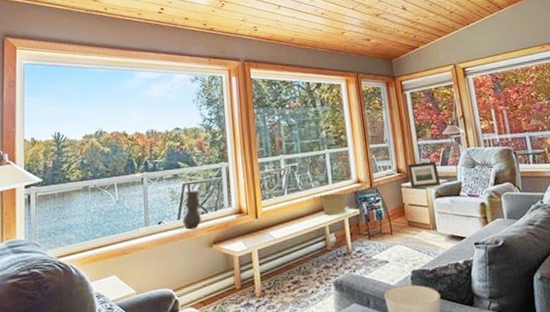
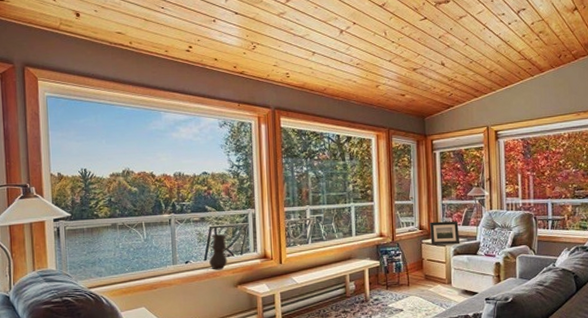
basket: present [320,192,346,216] -> none [343,244,368,265]

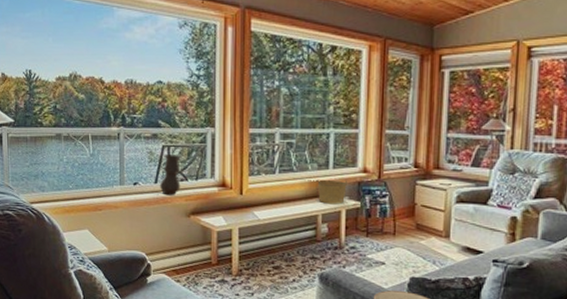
basket: none [343,244,368,265] -> present [317,179,347,205]
picture frame: present [429,221,460,246] -> none [427,159,467,190]

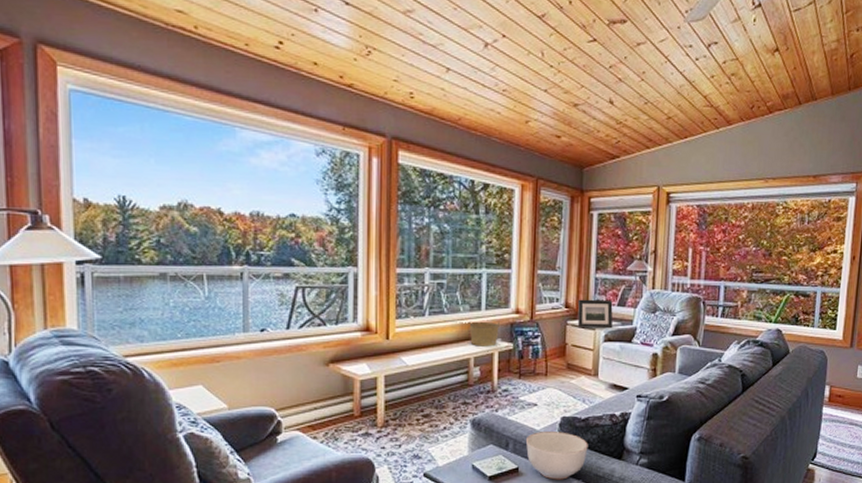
vase: present [160,154,182,197] -> none [293,297,319,344]
picture frame: none [427,159,467,190] -> present [577,299,613,329]

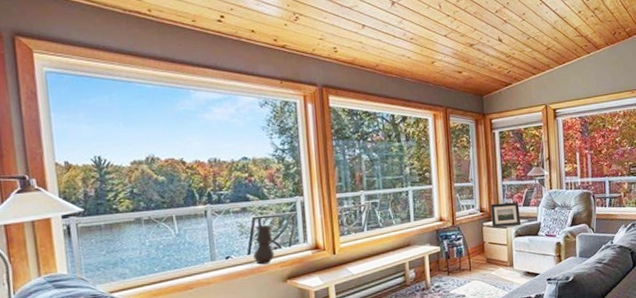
vase: none [293,297,319,344] -> present [253,225,275,266]
basket: present [469,321,500,347] -> none [401,229,427,252]

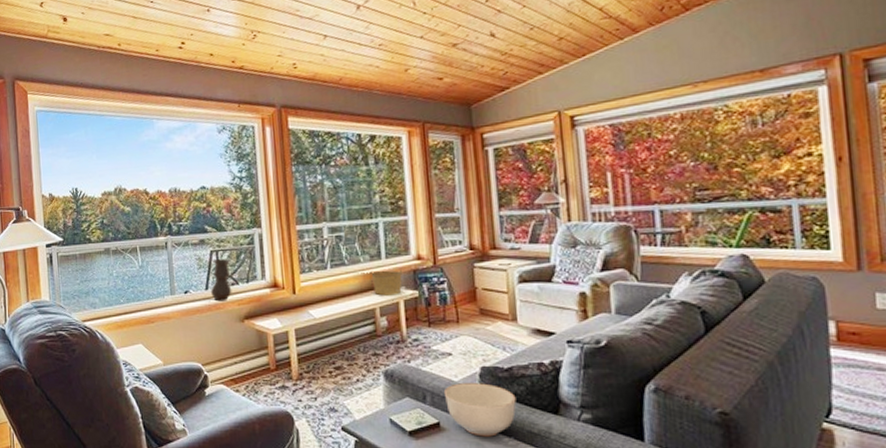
basket: none [401,229,427,252] -> present [371,269,402,296]
picture frame: present [489,202,522,228] -> none [482,237,528,271]

